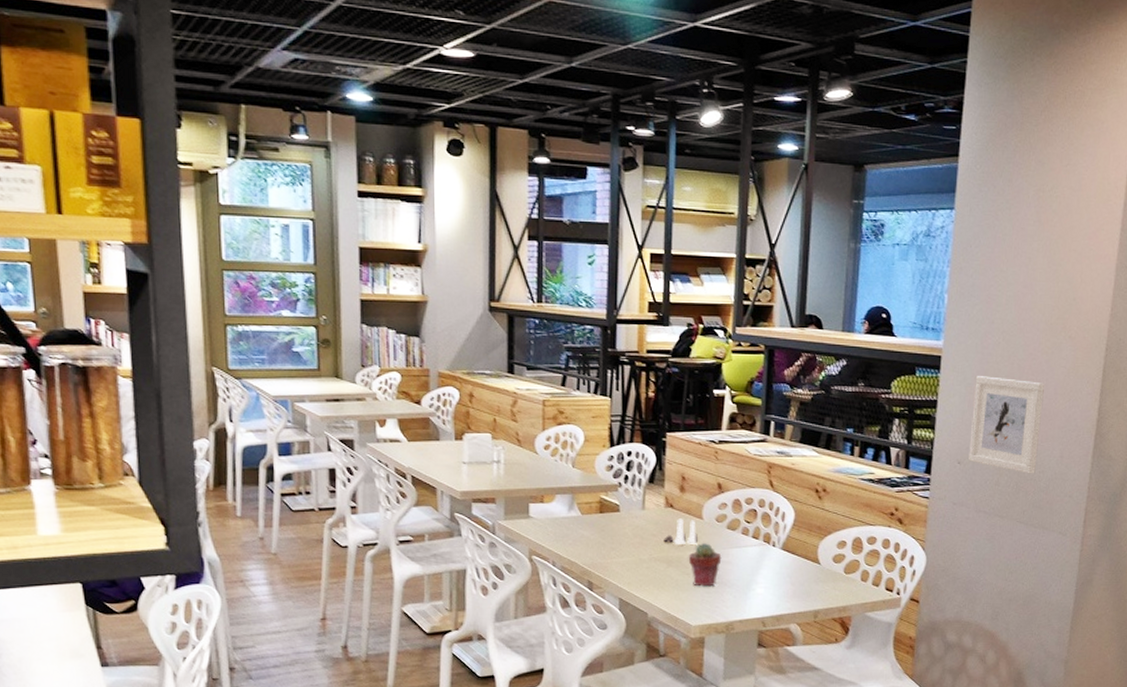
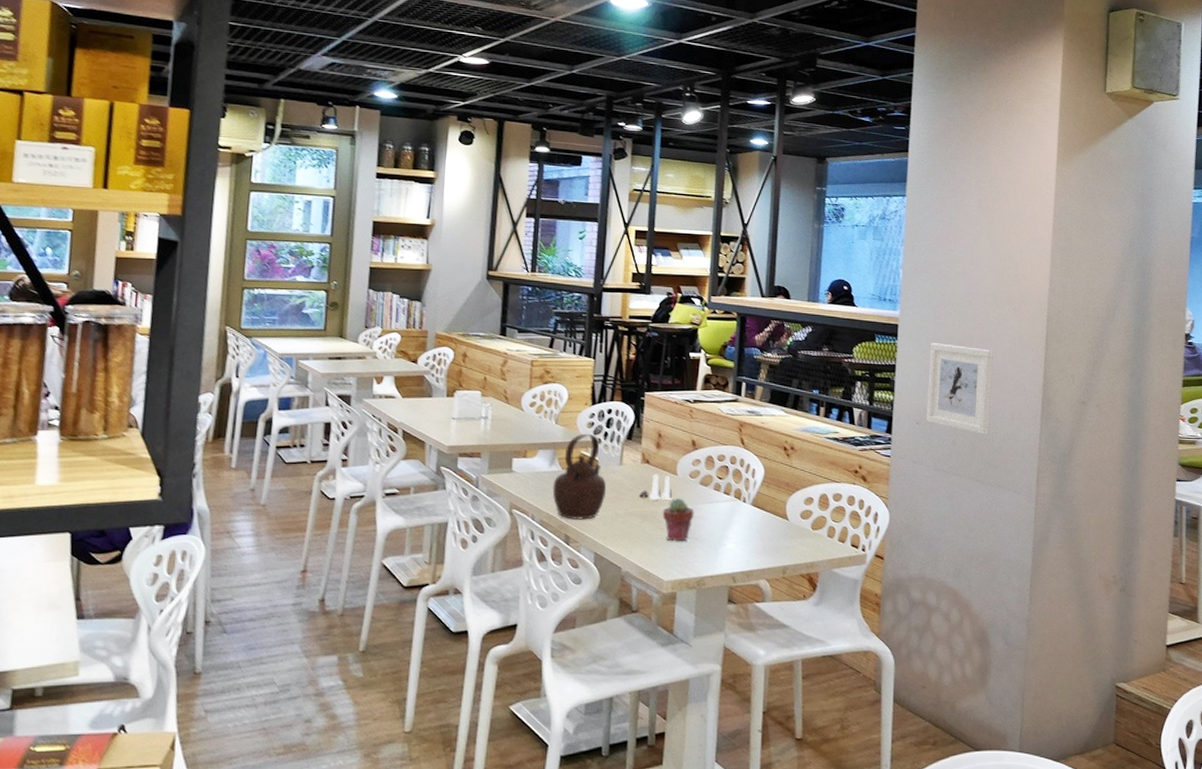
teapot: none [573,477,629,566] -> present [552,433,607,520]

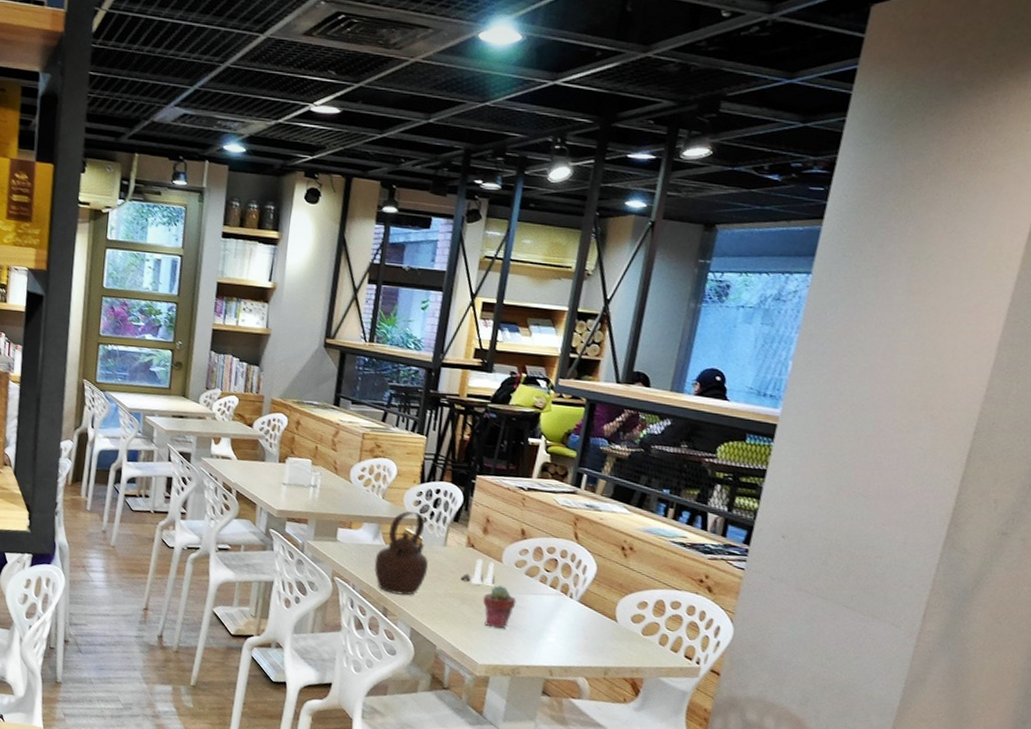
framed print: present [926,343,993,435] -> none [794,448,894,558]

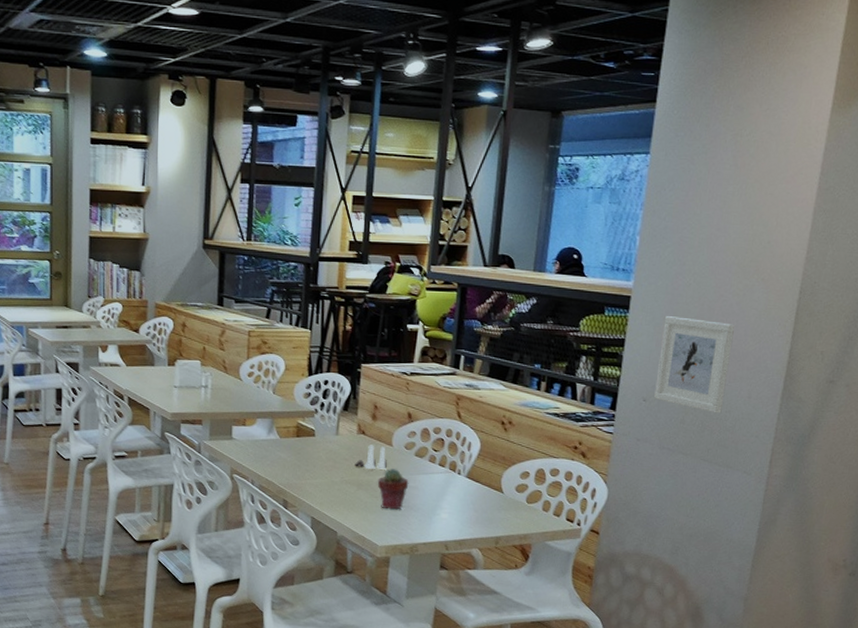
teapot: present [373,511,429,596] -> none [271,403,323,486]
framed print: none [794,448,894,558] -> present [654,316,735,414]

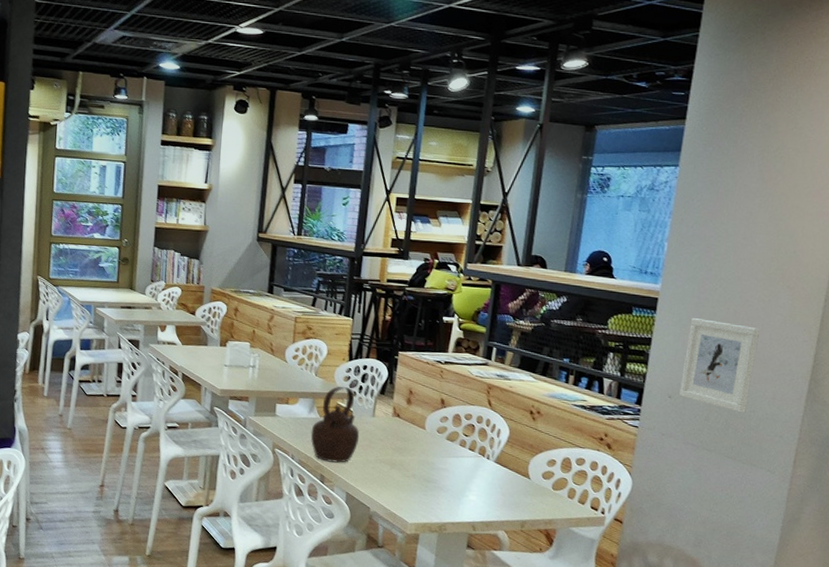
teapot: none [271,403,323,486] -> present [310,386,360,463]
salt and pepper shaker set: present [355,444,388,470] -> none [389,427,420,451]
potted succulent: present [377,469,409,510] -> none [410,450,440,490]

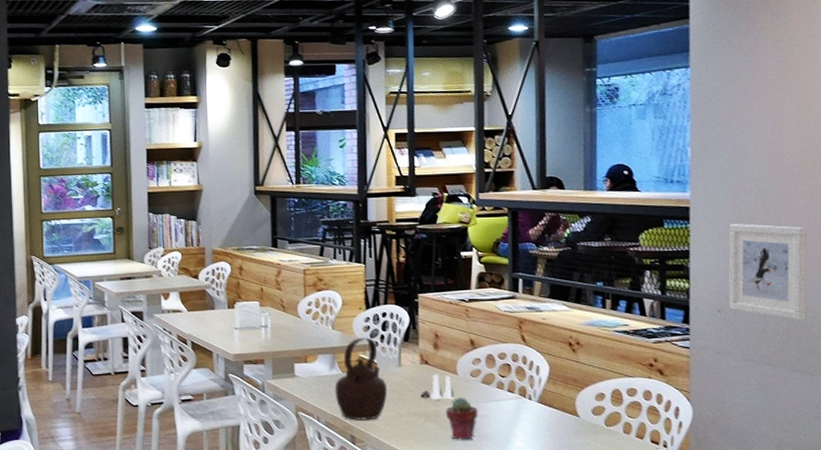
salt and pepper shaker set: none [389,427,420,451] -> present [420,374,455,399]
potted succulent: none [410,450,440,490] -> present [445,398,478,440]

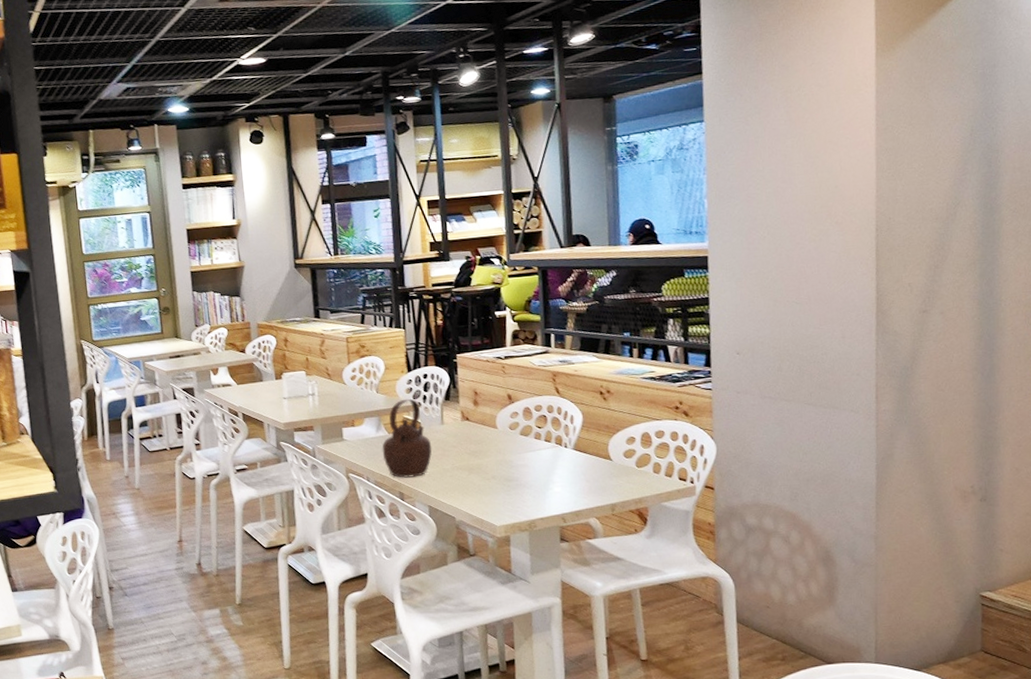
salt and pepper shaker set: present [420,374,455,399] -> none [463,429,495,453]
potted succulent: present [445,398,478,440] -> none [487,450,518,490]
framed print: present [728,224,807,320] -> none [745,269,818,357]

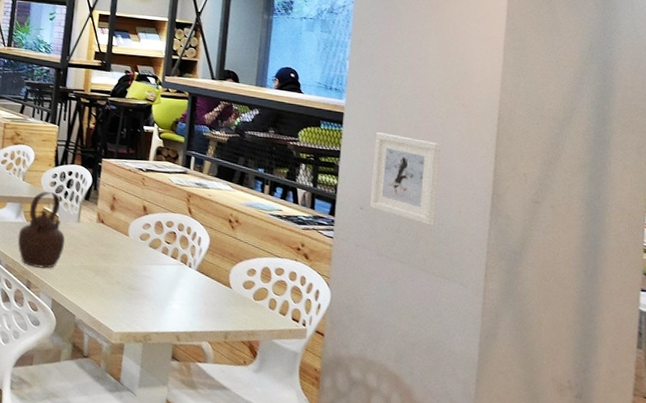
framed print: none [745,269,818,357] -> present [370,132,440,226]

